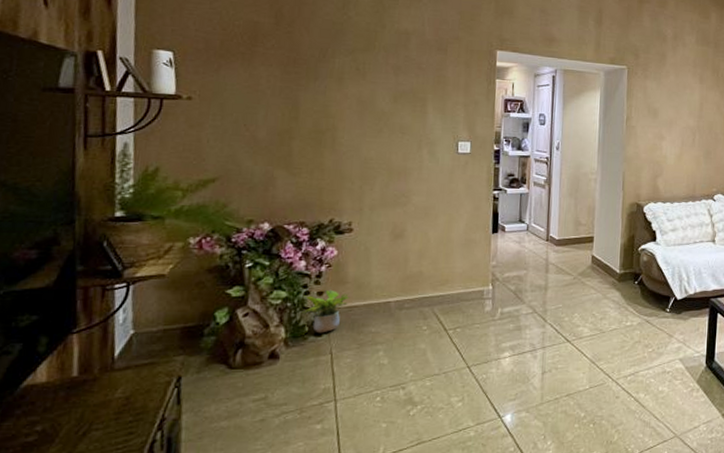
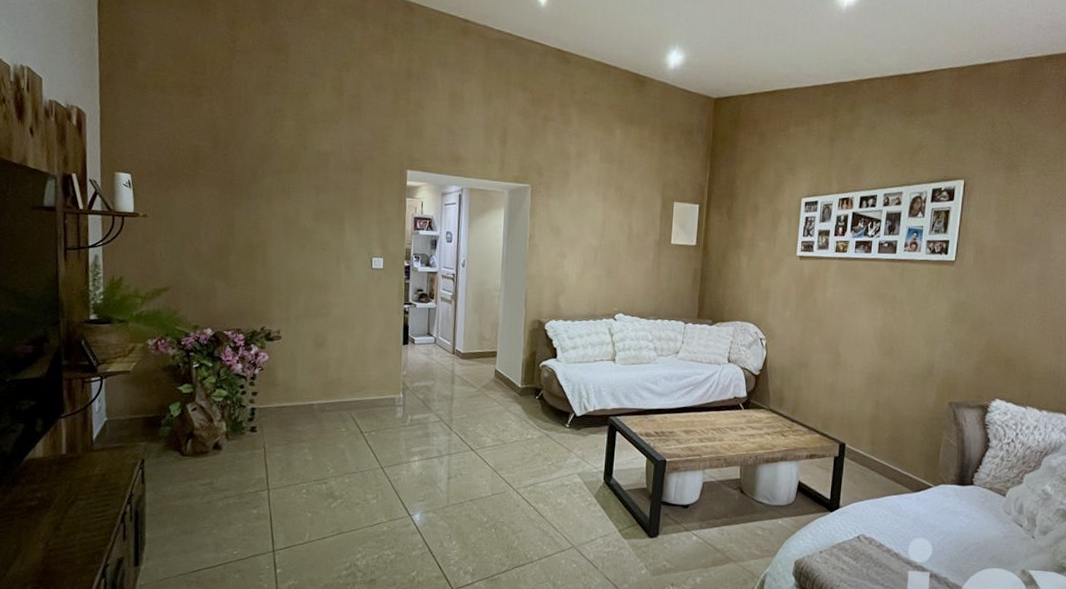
potted plant: present [302,289,350,333] -> none [240,390,279,429]

